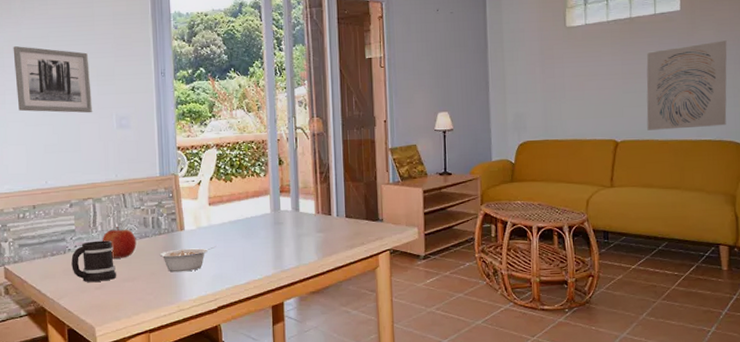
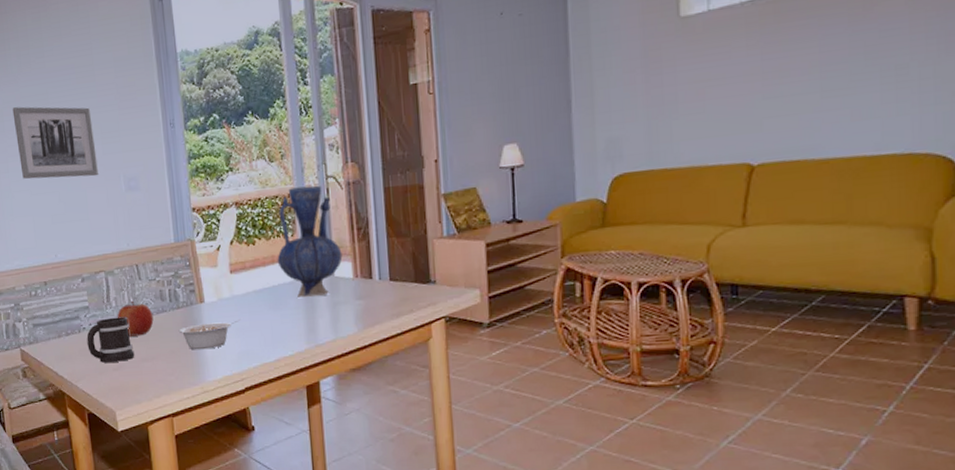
vase: none [251,134,307,229] -> present [277,185,343,297]
wall art: present [646,40,727,130] -> none [797,11,926,147]

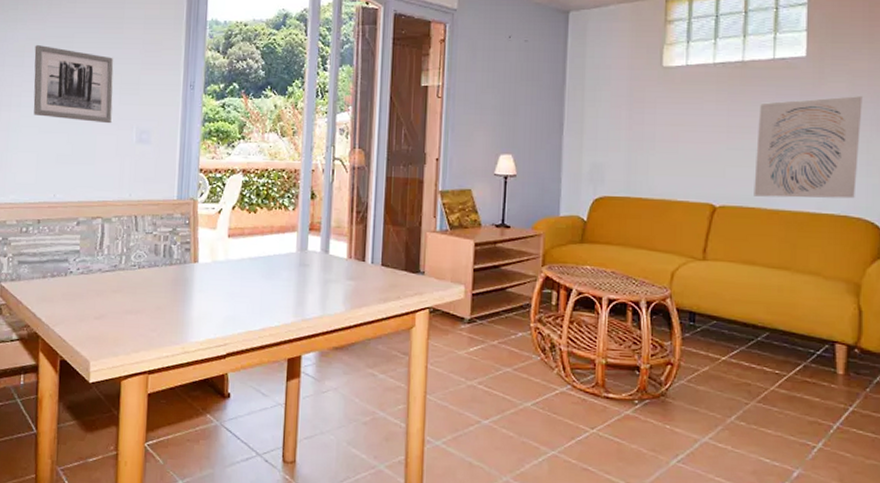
mug: present [86,316,135,363] -> none [71,265,120,311]
fruit: present [117,300,154,337] -> none [107,251,145,287]
legume: present [178,319,241,350] -> none [167,283,232,310]
vase: present [277,185,343,297] -> none [276,164,340,272]
wall art: none [797,11,926,147] -> present [754,96,863,199]

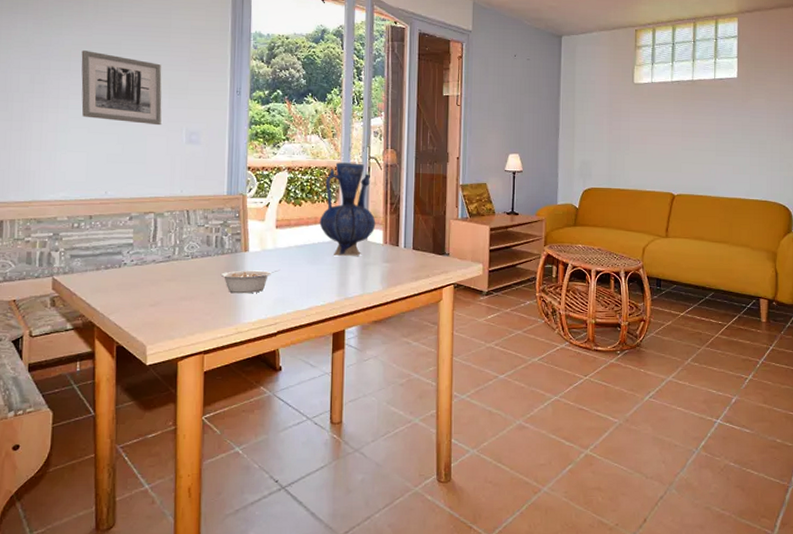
legume: none [167,283,232,310] -> present [220,270,281,294]
vase: none [276,164,340,272] -> present [319,162,376,256]
wall art: present [754,96,863,199] -> none [702,109,776,188]

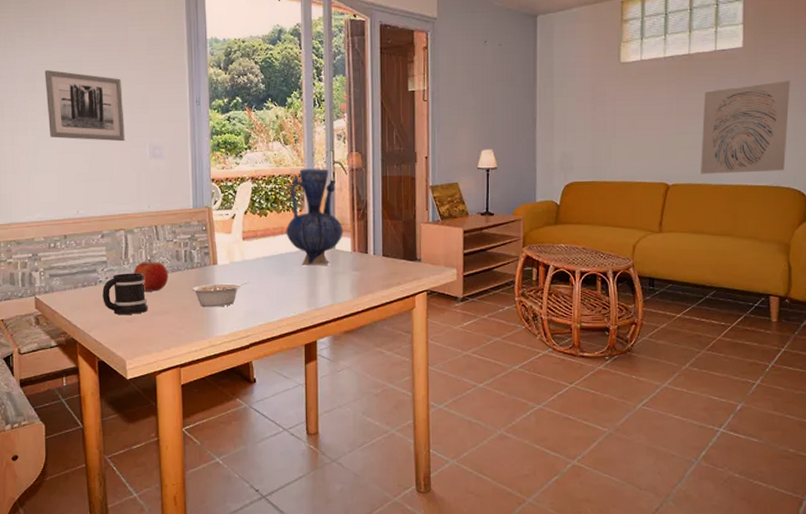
mug: none [126,256,174,298] -> present [102,273,148,314]
fruit: none [161,242,198,276] -> present [133,258,169,292]
wall art: none [702,109,776,188] -> present [701,80,790,174]

